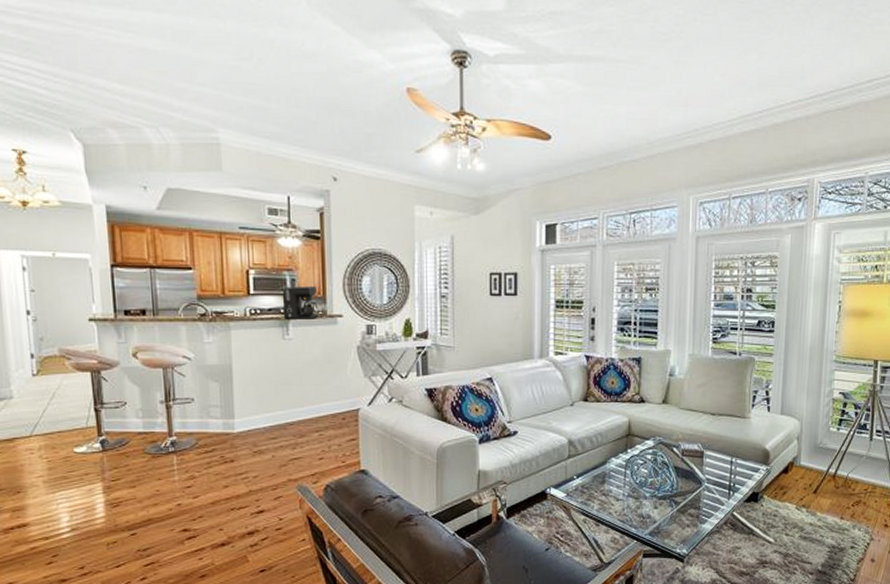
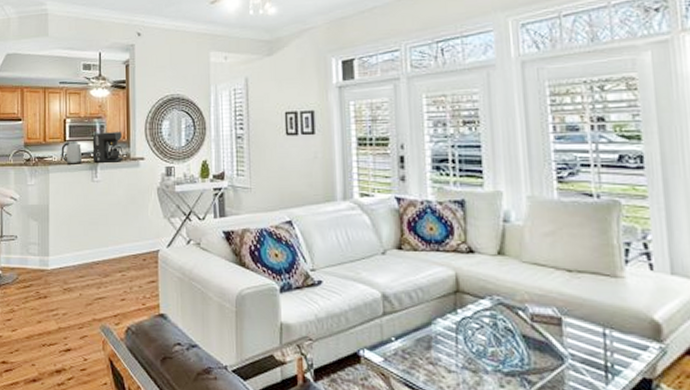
kettle: none [244,295,270,322] -> present [61,141,82,166]

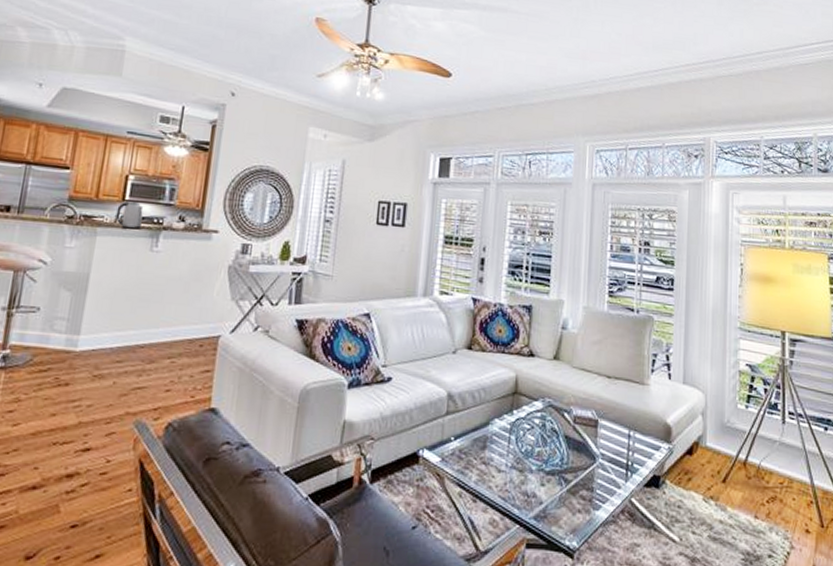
coffee maker: present [92,131,123,164] -> none [155,196,196,234]

